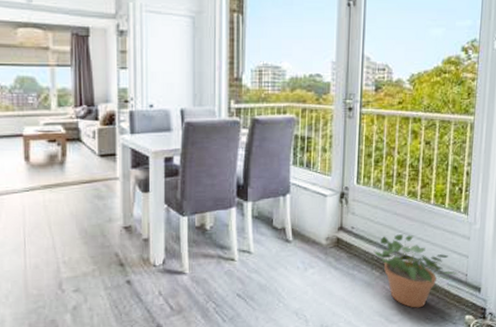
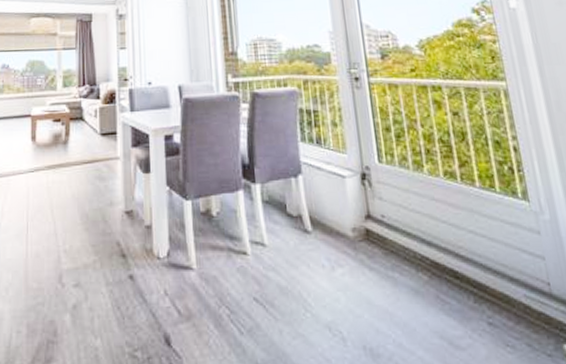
potted plant: present [373,234,458,308] -> none [414,226,537,329]

